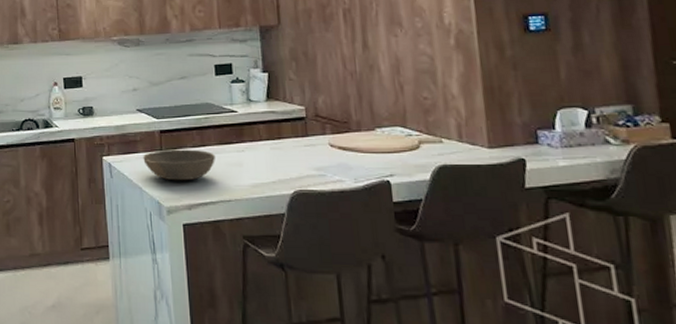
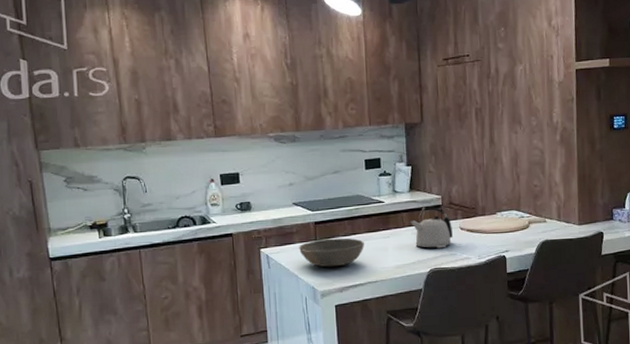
kettle: none [269,117,321,168] -> present [411,205,453,249]

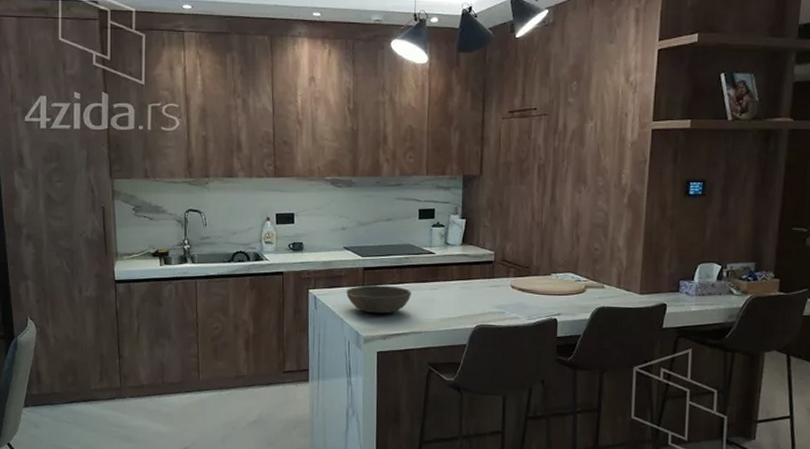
kettle: present [411,205,453,249] -> none [460,260,503,305]

